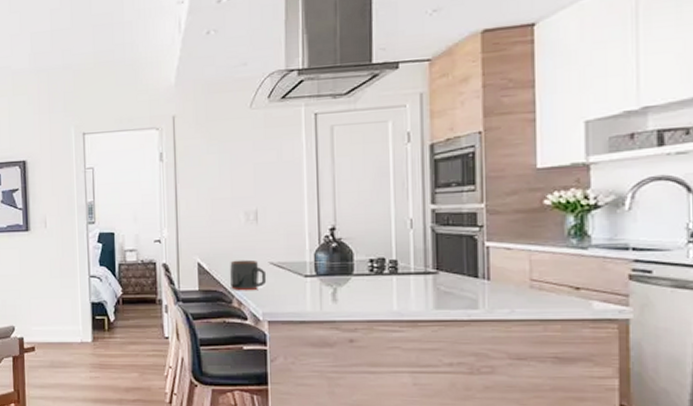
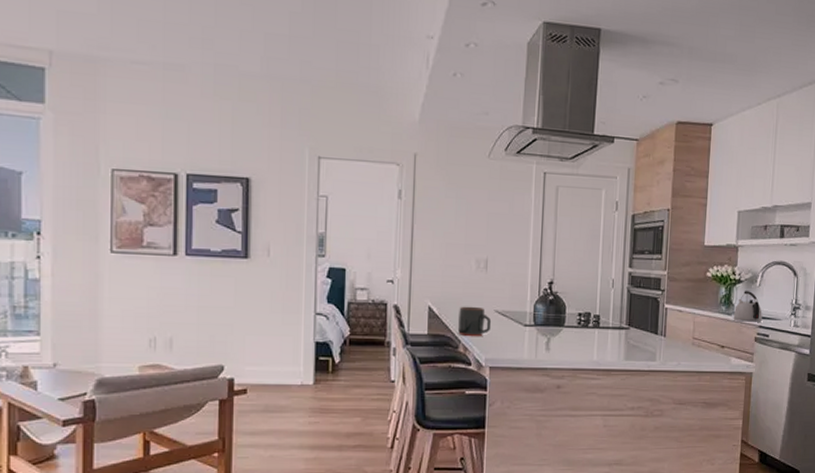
kettle: none [590,217,638,257] -> present [733,291,762,323]

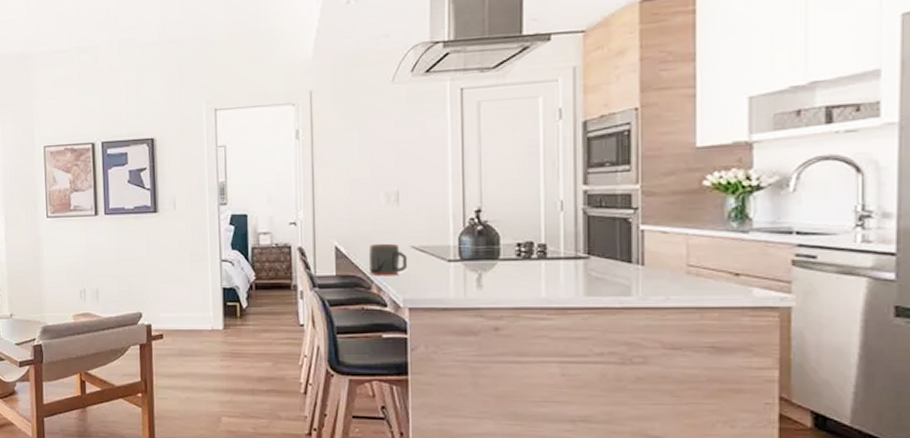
kettle: present [733,291,762,323] -> none [751,199,802,241]

